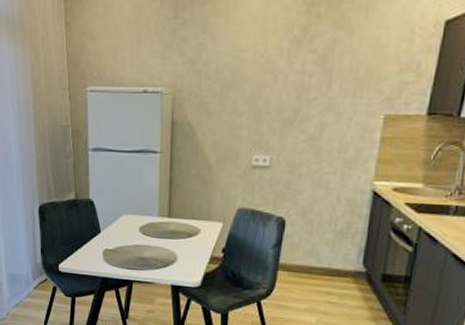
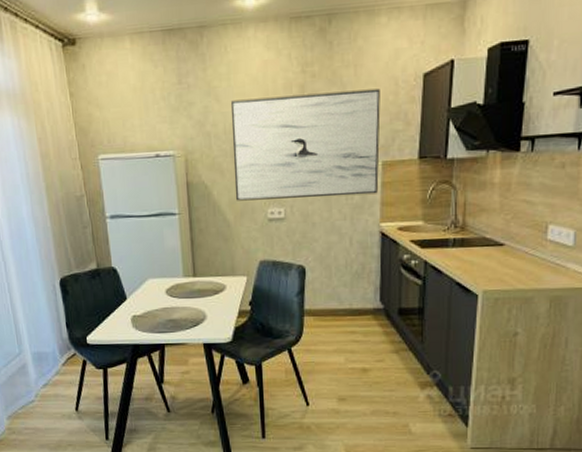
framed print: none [220,34,392,150] -> present [230,88,381,201]

